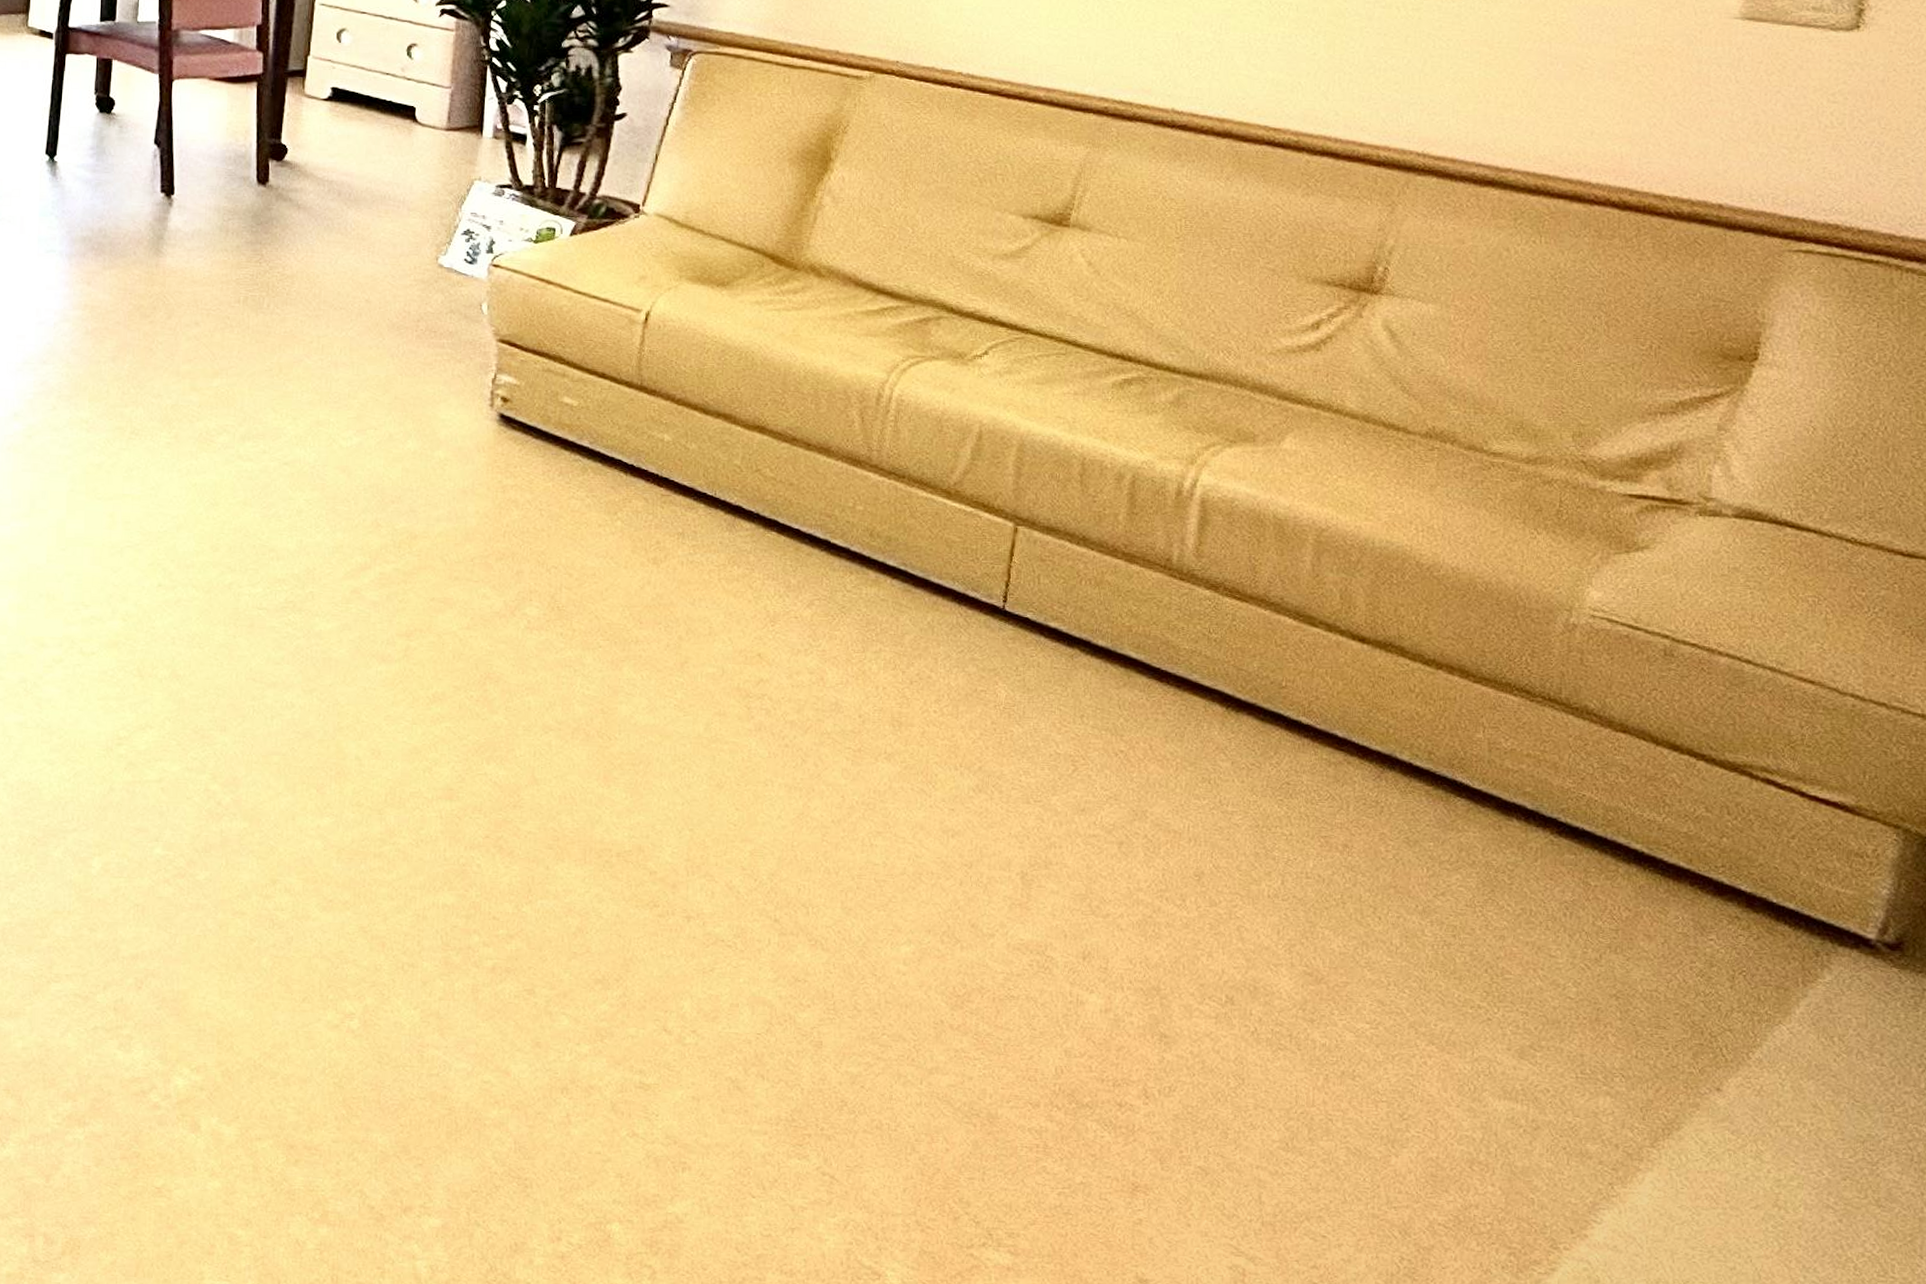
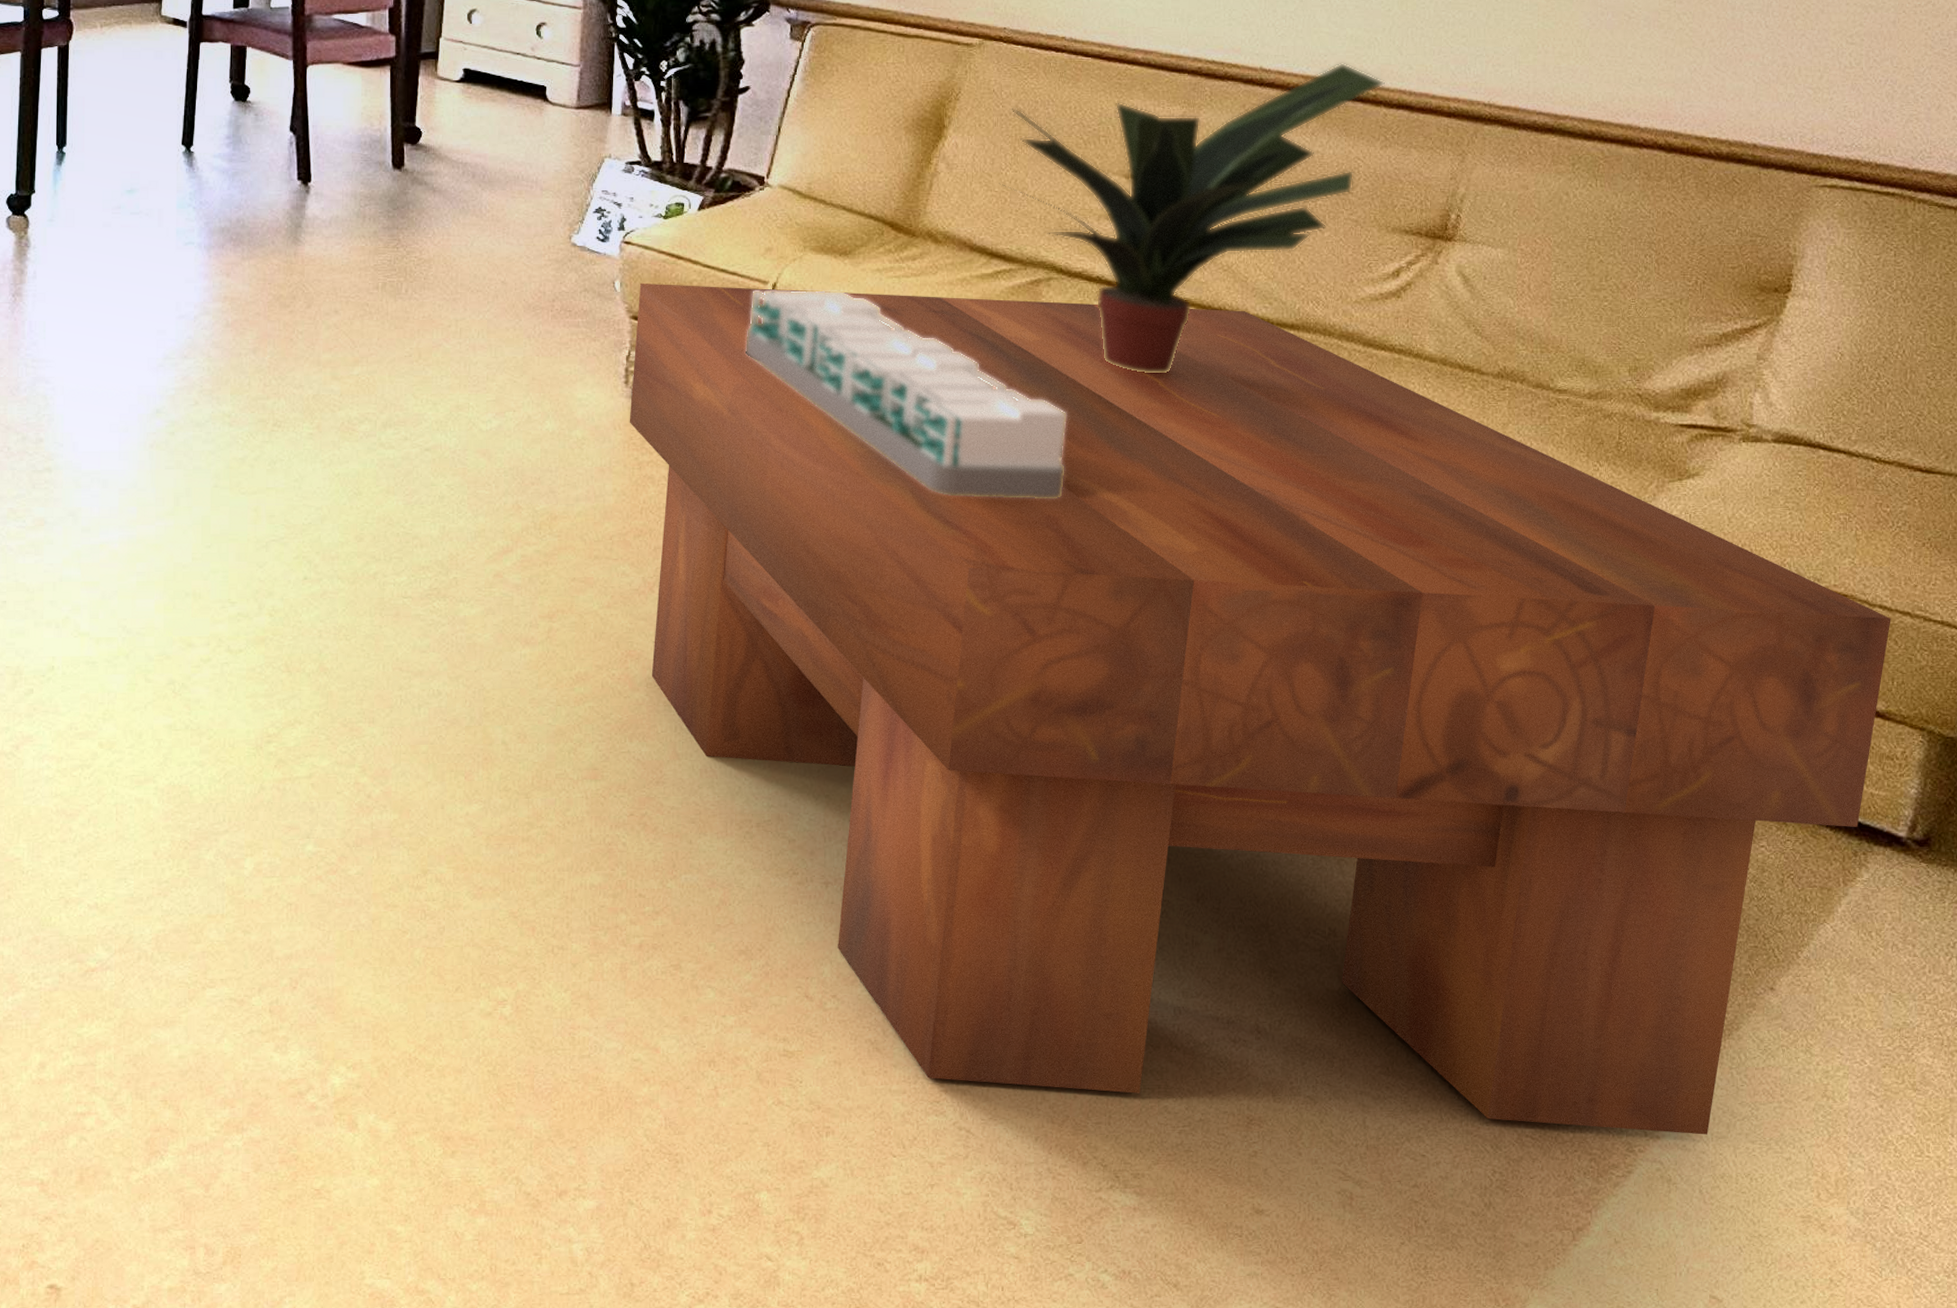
coffee table: none [493,306,1864,1237] -> present [629,283,1891,1135]
architectural model: none [616,318,955,542] -> present [746,289,1067,499]
potted plant: none [887,107,1308,419] -> present [999,63,1385,374]

